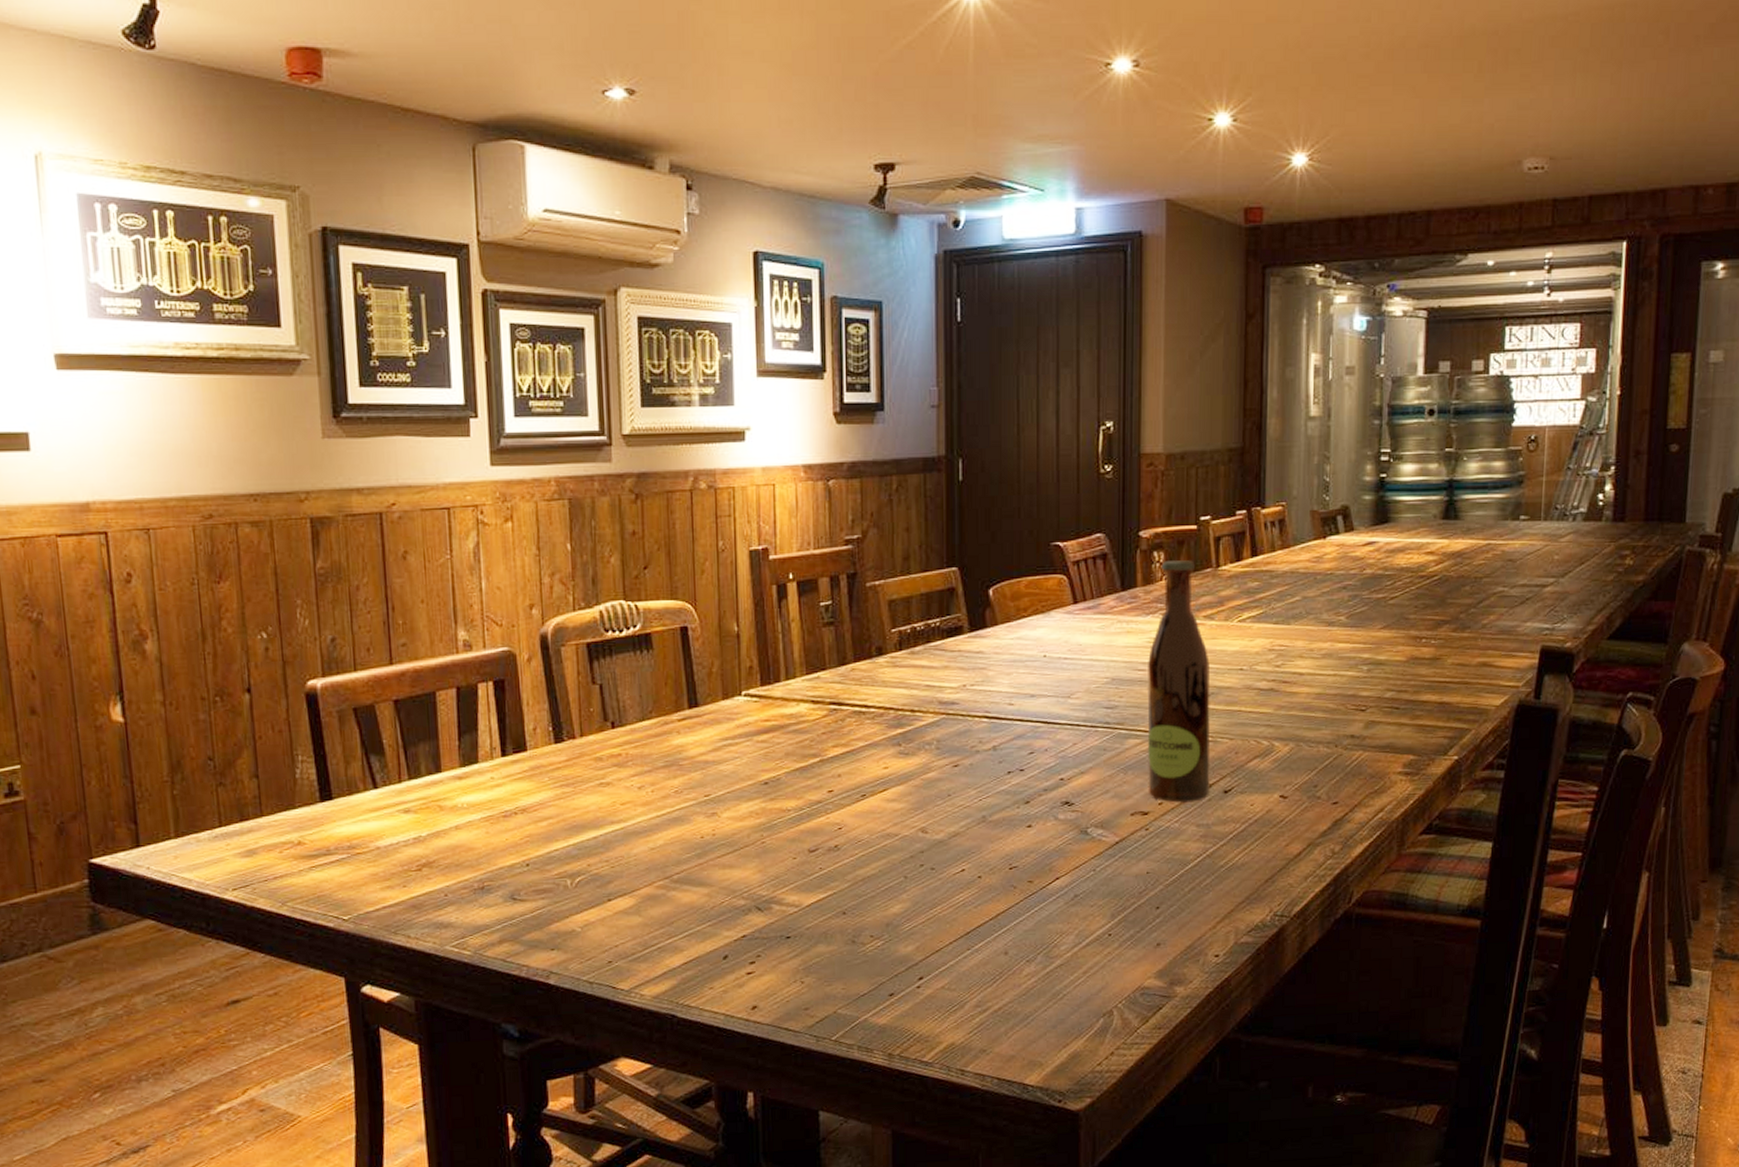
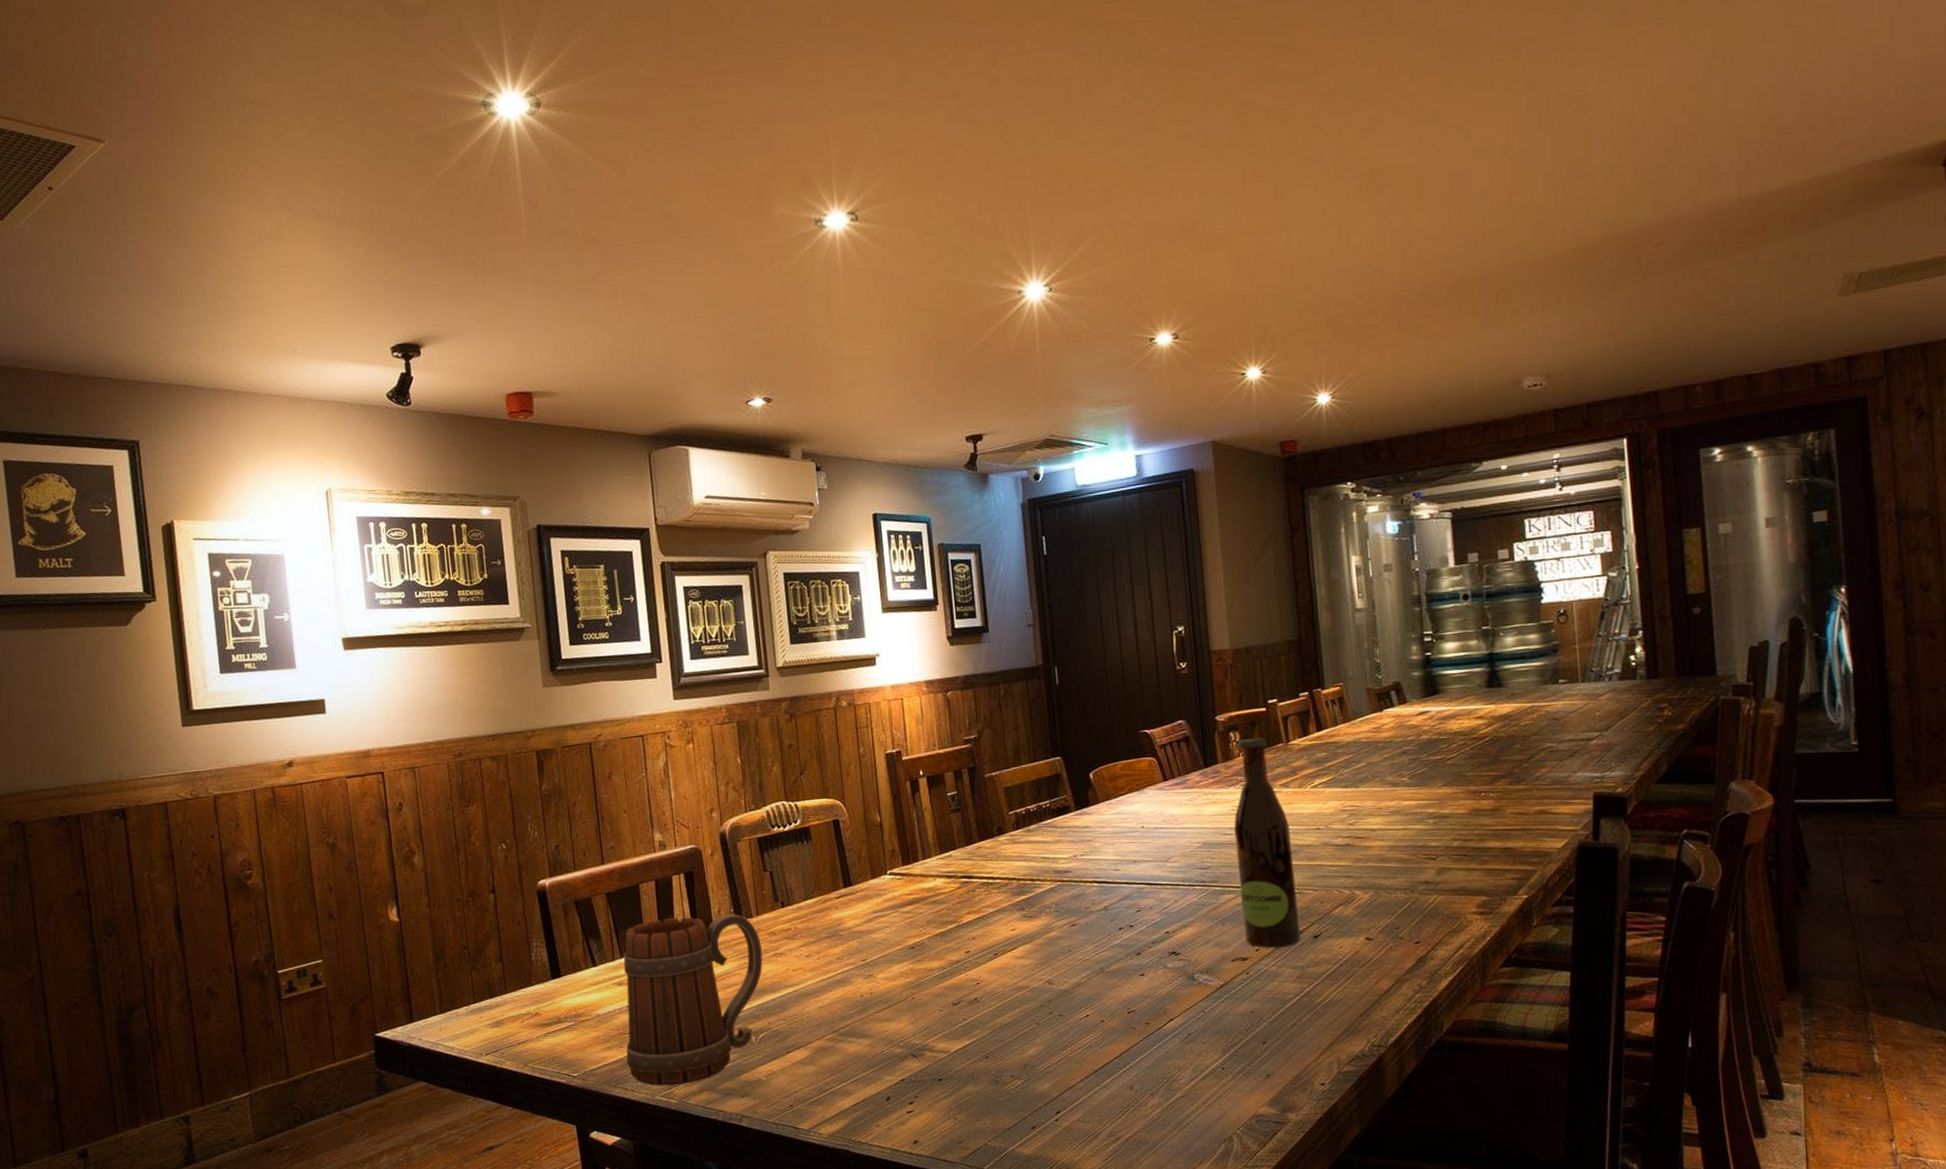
beer mug: none [410,732,586,935] -> present [623,913,763,1086]

